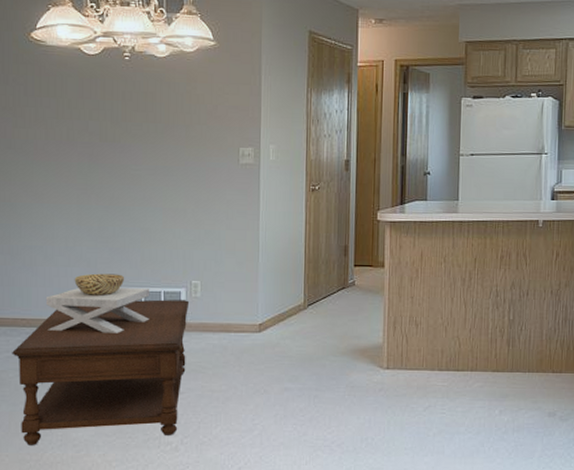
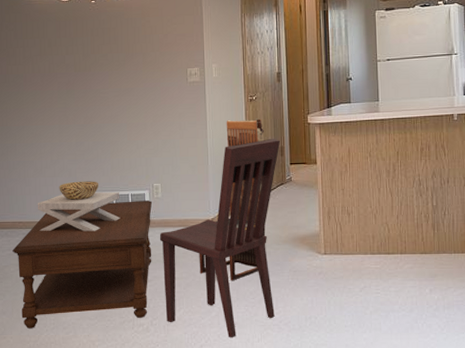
dining chair: none [195,236,344,459] -> present [159,139,280,337]
dining chair: none [242,210,327,395] -> present [199,118,266,280]

